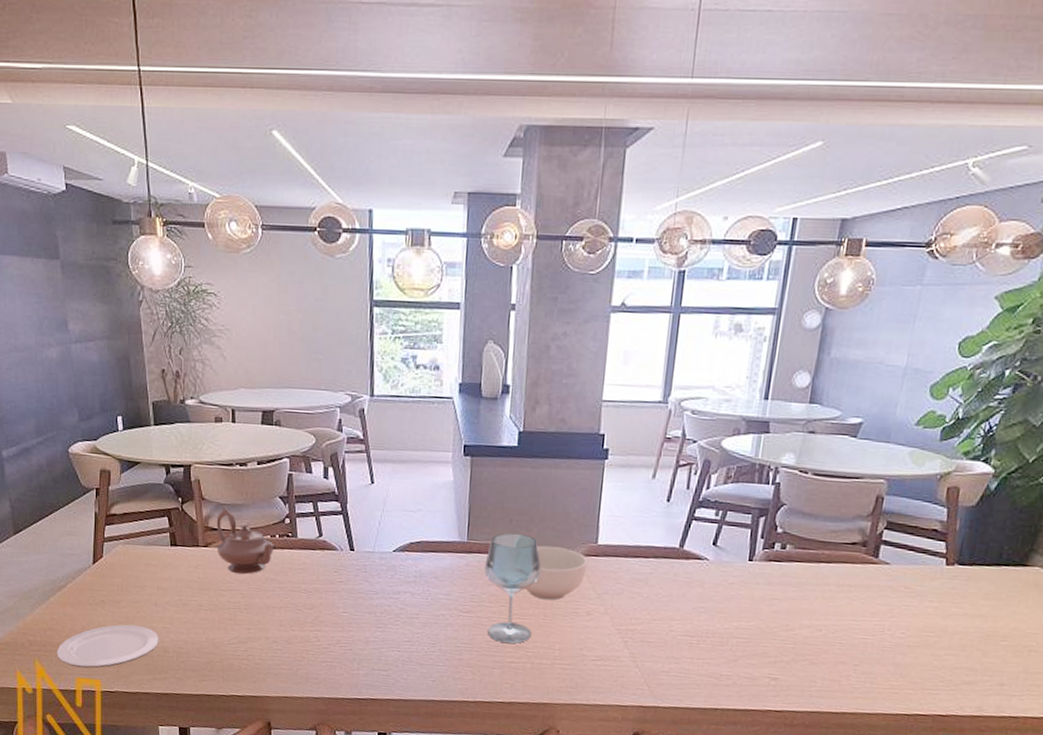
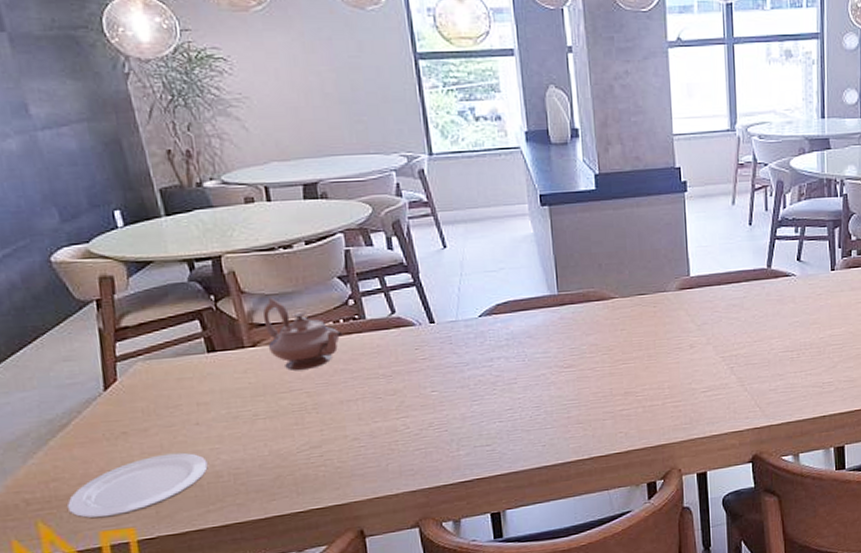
wine glass: present [484,532,542,644] -> none [579,277,640,392]
bowl: present [525,545,588,601] -> none [625,284,683,341]

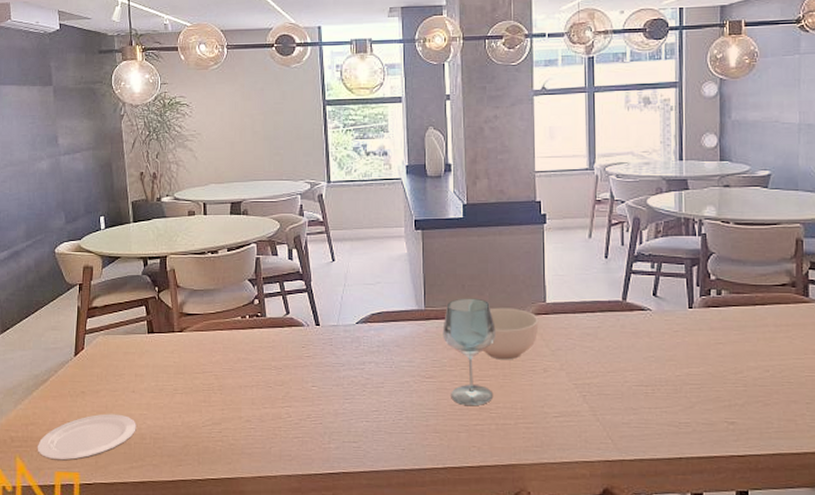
teapot: present [262,297,343,370] -> none [190,292,247,355]
wine glass: none [579,277,640,392] -> present [442,298,497,405]
bowl: none [625,284,683,341] -> present [482,307,539,360]

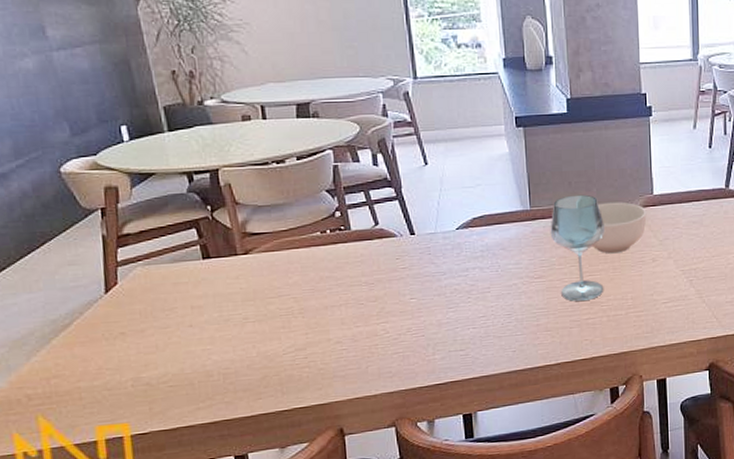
plate: present [37,413,136,461] -> none [65,352,200,414]

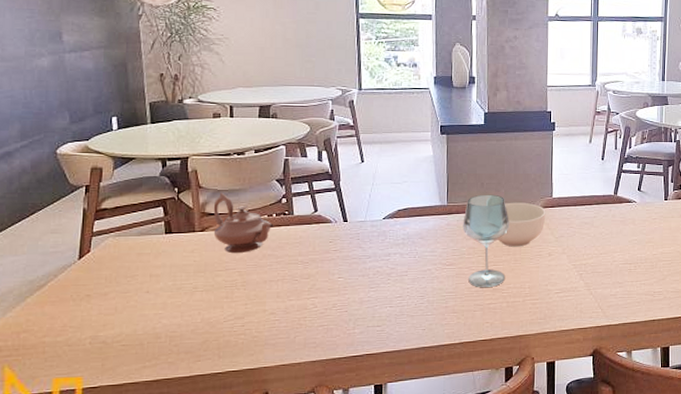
teapot: none [255,208,329,277] -> present [213,192,274,253]

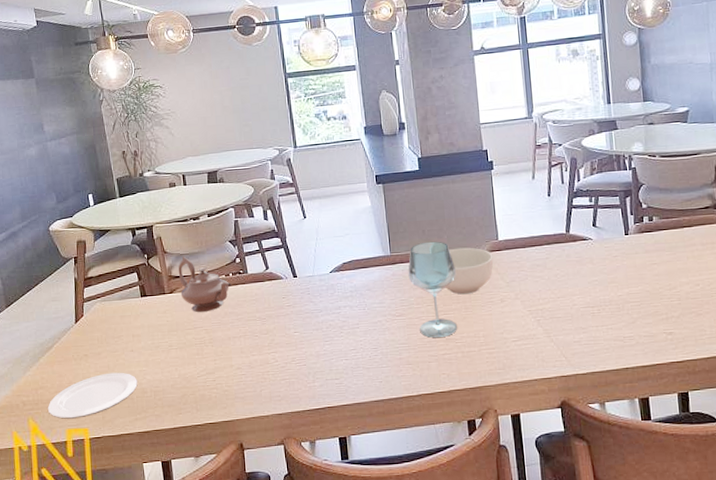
plate: none [30,315,150,367] -> present [47,372,138,419]

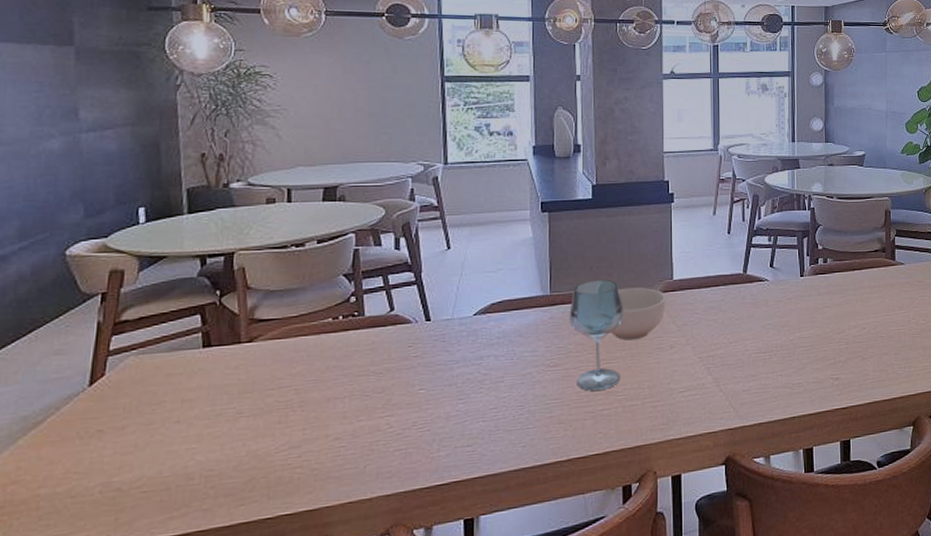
plate: present [47,372,138,419] -> none [19,452,180,527]
teapot: present [178,256,232,312] -> none [264,293,340,367]

